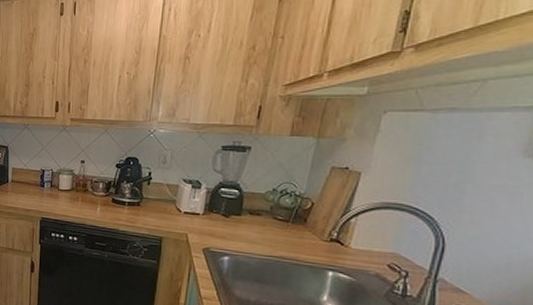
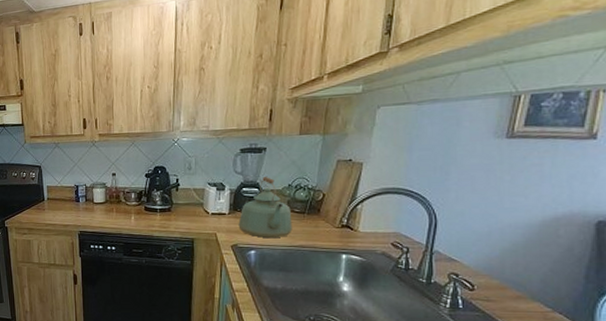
kettle: none [212,178,274,246] -> present [238,177,293,239]

